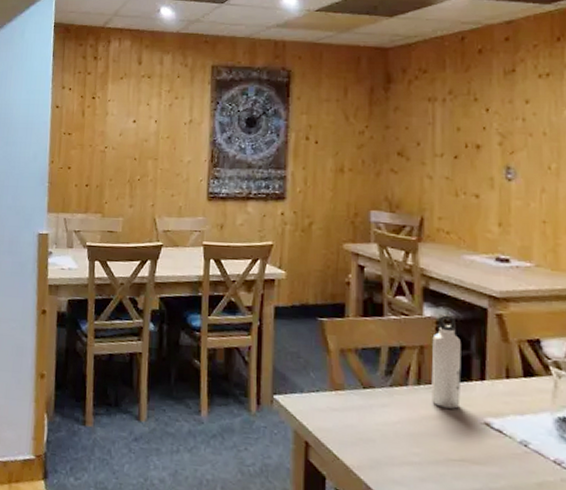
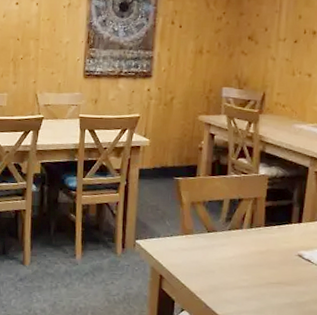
water bottle: present [431,314,462,409] -> none [260,173,286,245]

